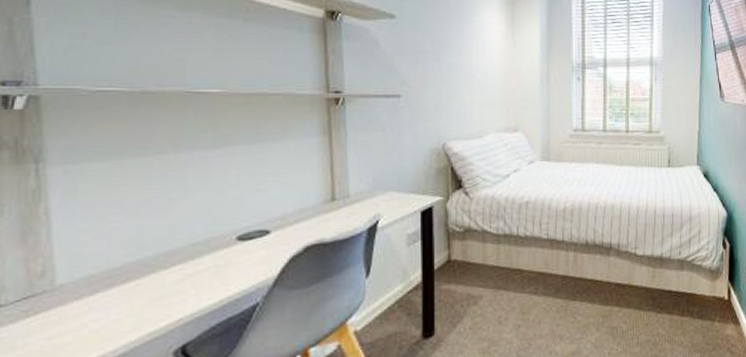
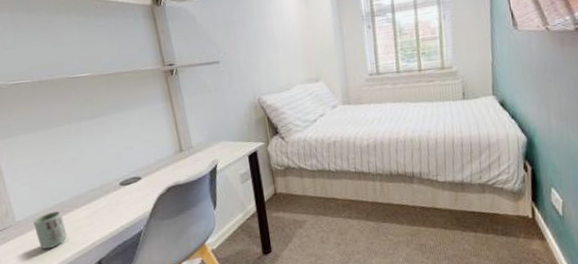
cup: none [86,271,139,328] -> present [33,211,68,250]

